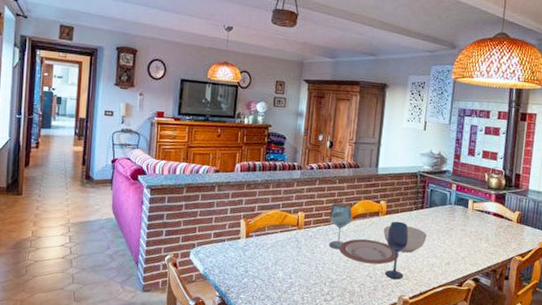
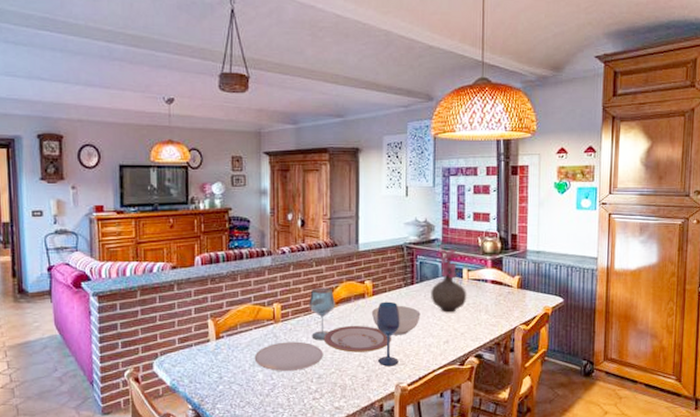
plate: none [277,246,338,274] -> present [254,341,323,371]
vase: none [437,180,471,238] -> present [431,248,467,313]

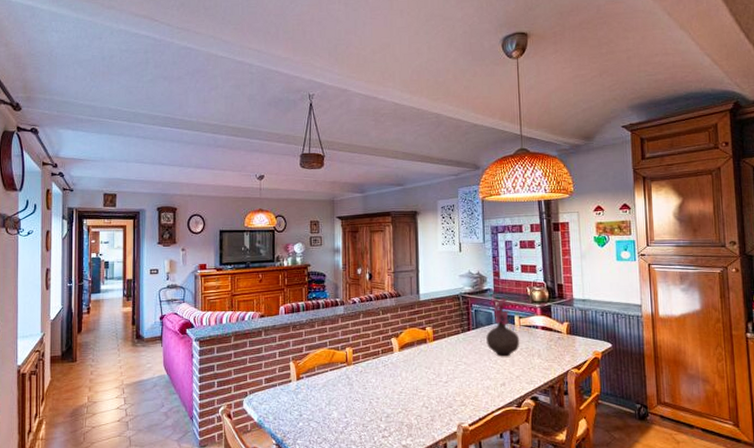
plate: present [254,341,323,371] -> none [330,383,391,410]
wine glass: present [309,287,336,341] -> none [377,333,401,382]
plate: present [323,325,391,353] -> none [390,368,452,394]
bowl: present [371,305,421,335] -> none [432,349,478,378]
wineglass: present [376,301,400,366] -> none [437,346,459,407]

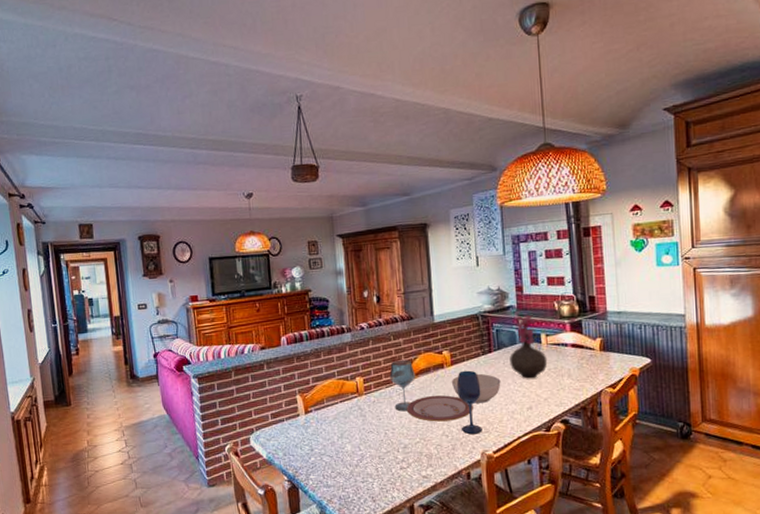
wine glass: none [377,333,401,382] -> present [389,359,416,412]
plate: none [390,368,452,394] -> present [406,395,473,422]
bowl: none [432,349,478,378] -> present [451,373,501,403]
wineglass: none [437,346,459,407] -> present [456,370,482,435]

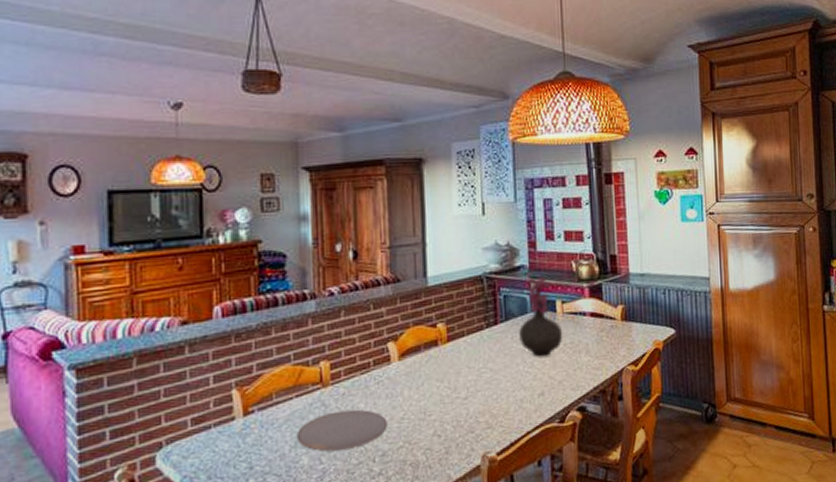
plate: none [341,413,407,442] -> present [296,409,388,452]
wine glass: present [389,359,416,412] -> none [366,335,402,406]
plate: present [406,395,473,422] -> none [387,381,473,418]
bowl: present [451,373,501,403] -> none [446,351,508,391]
wineglass: present [456,370,482,435] -> none [453,348,484,433]

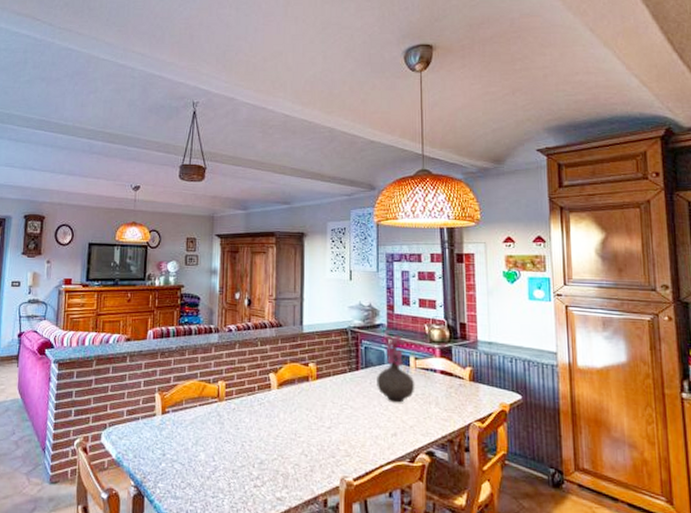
plate: present [296,409,388,452] -> none [197,421,266,454]

